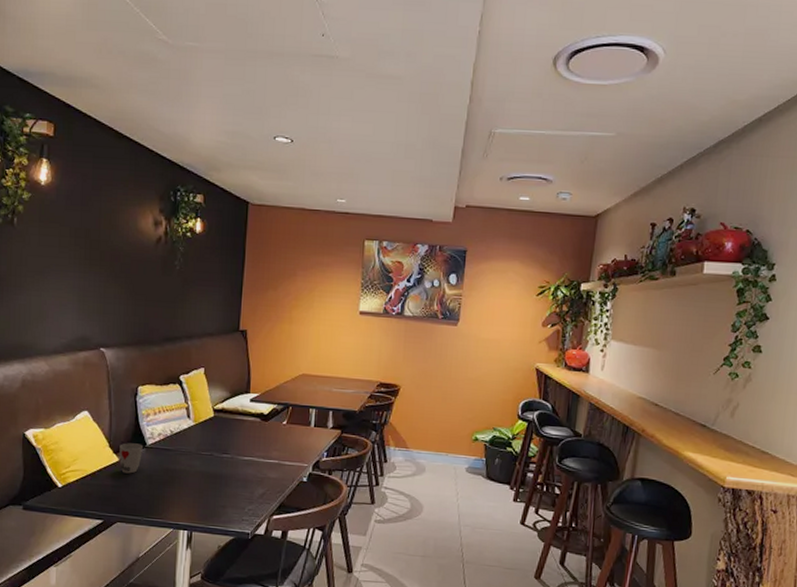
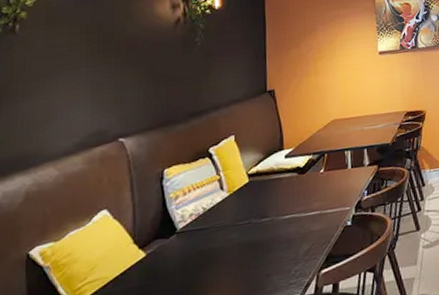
cup: present [119,443,143,474] -> none [146,230,173,269]

